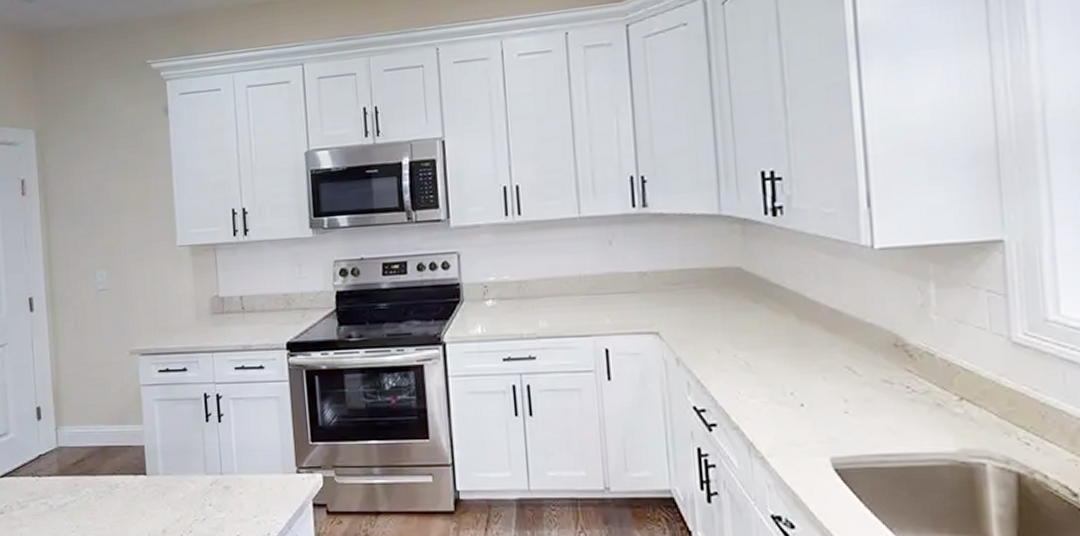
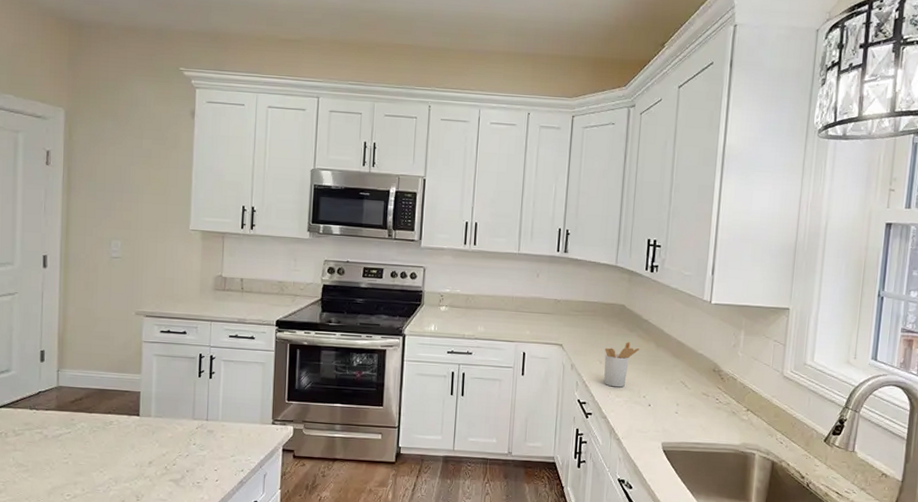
utensil holder: none [722,318,775,384] -> present [604,342,640,388]

